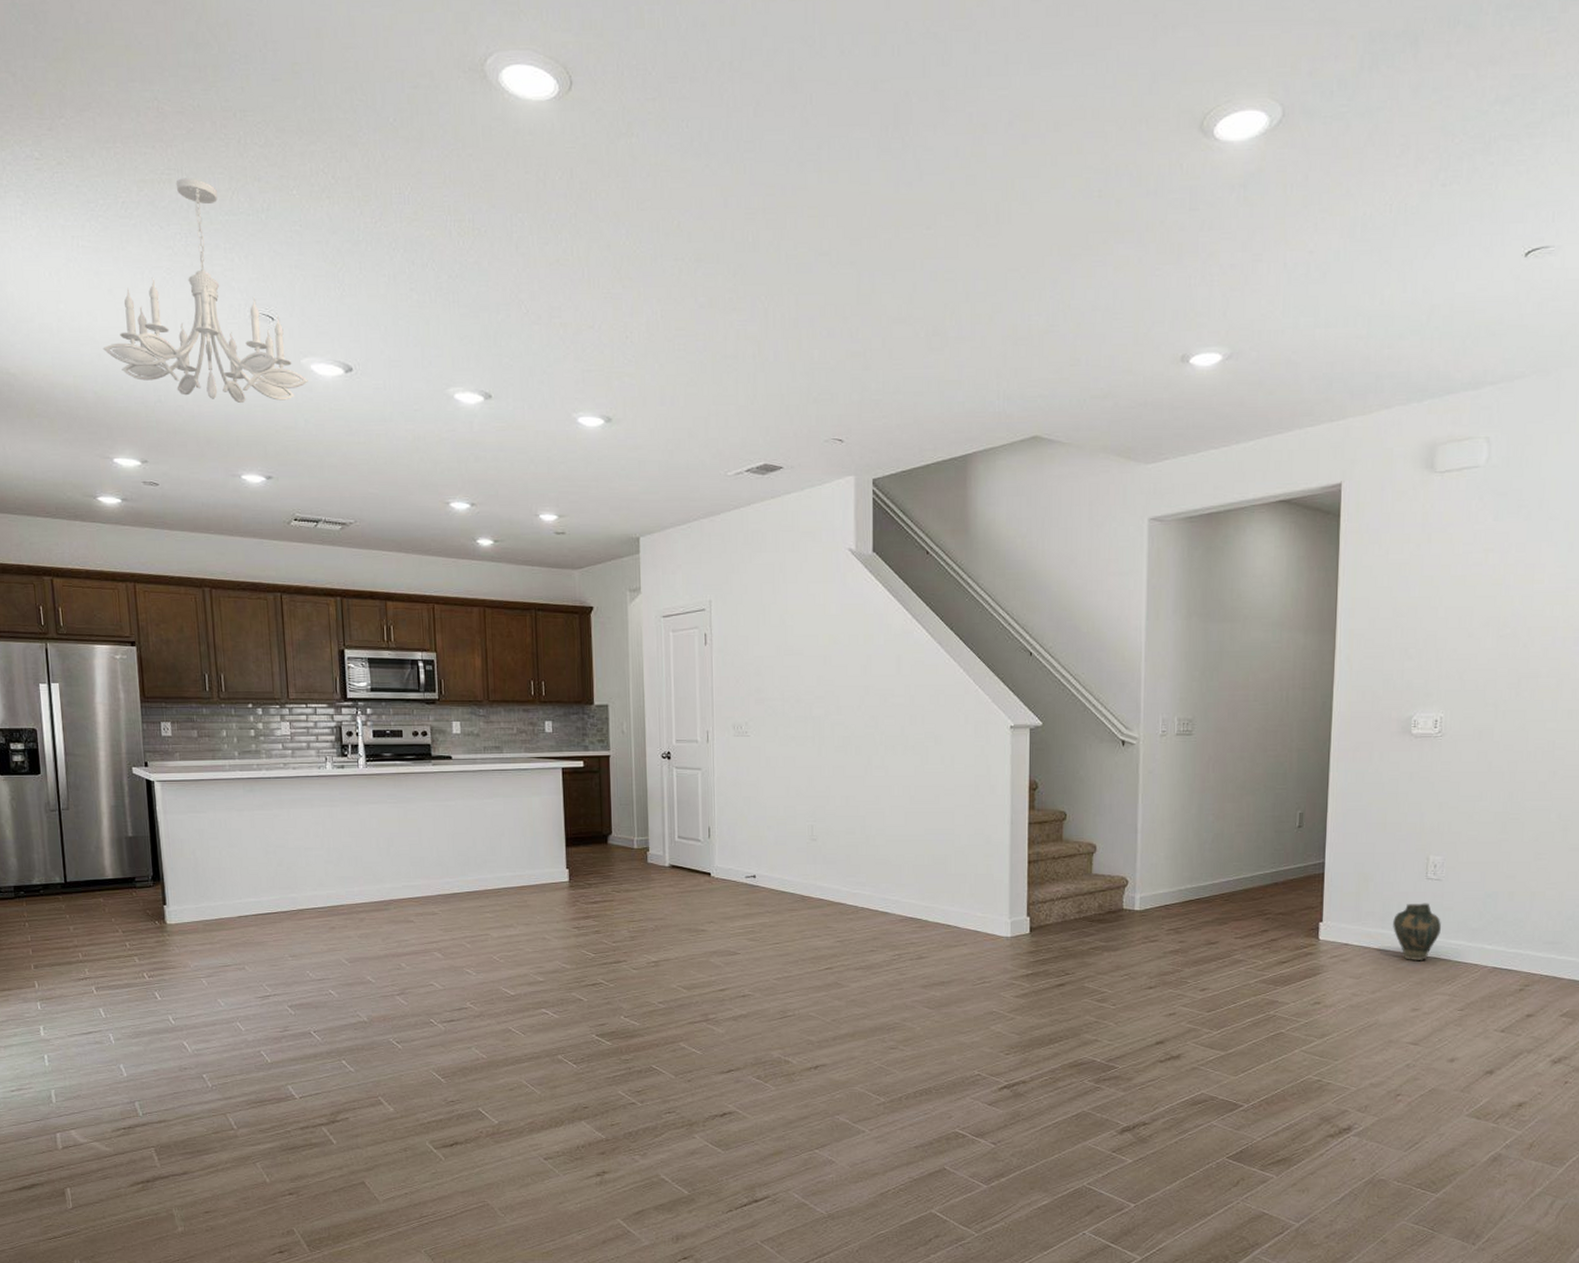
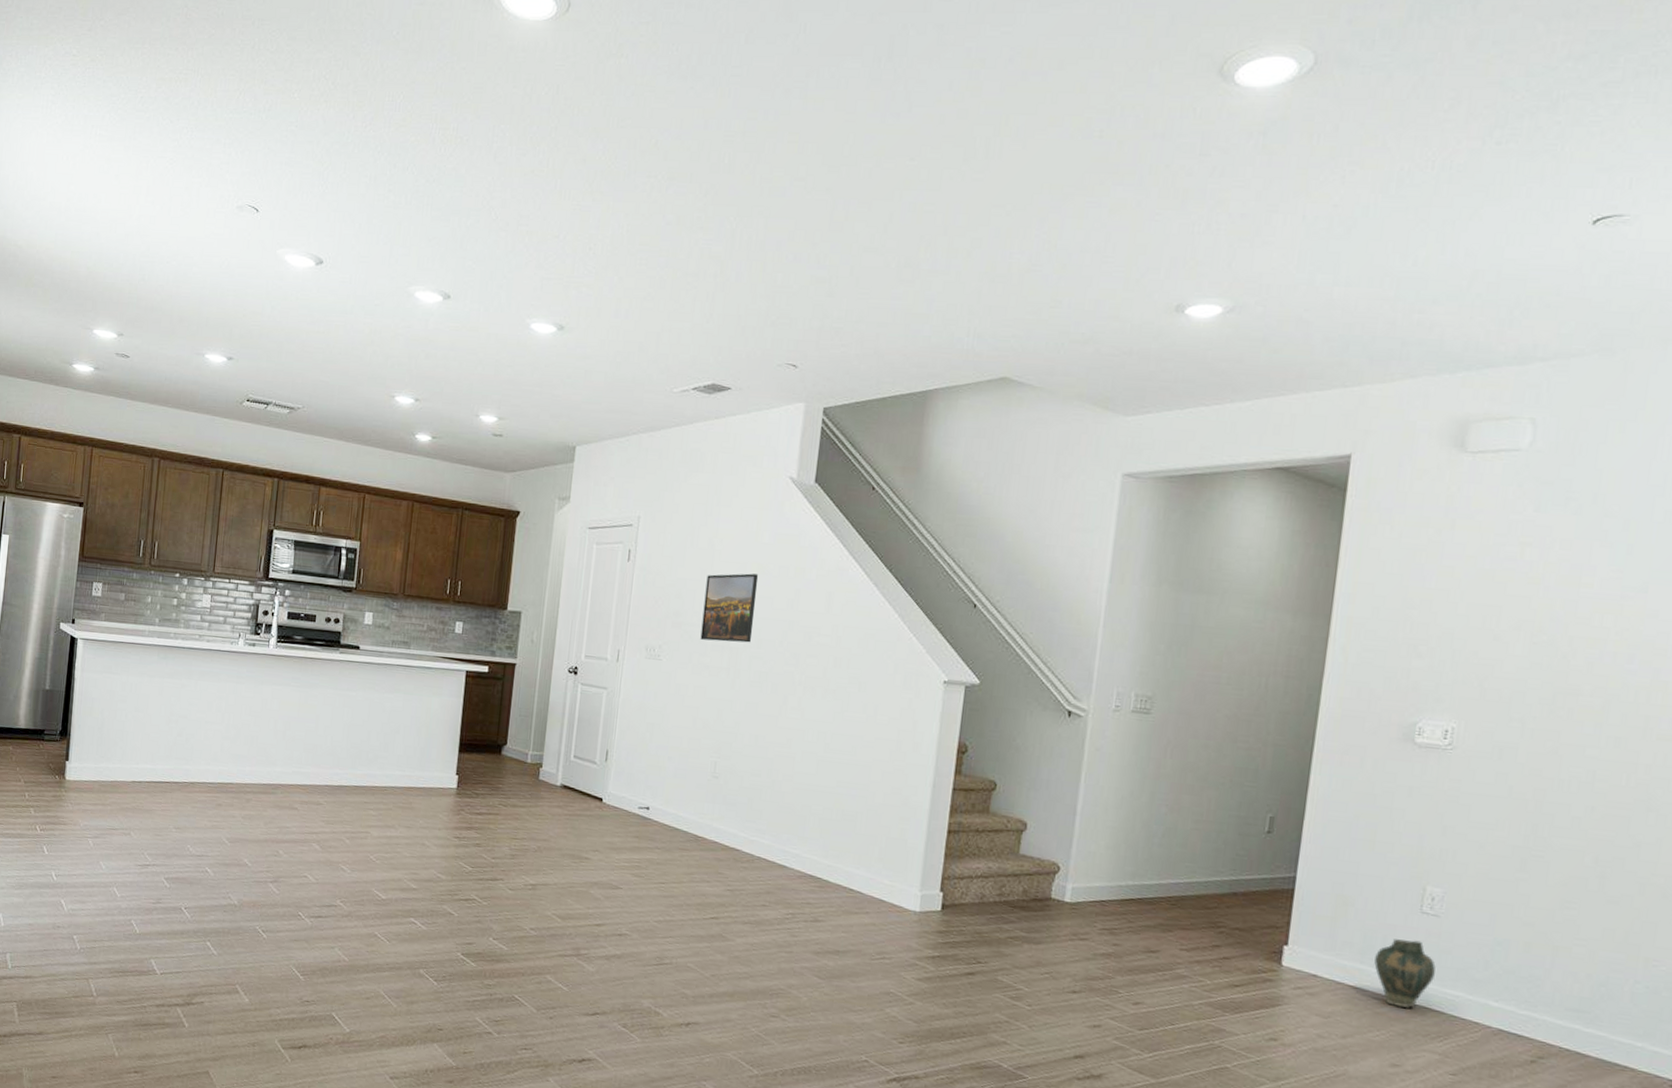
chandelier: present [102,178,308,403] -> none [101,78,280,287]
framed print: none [782,645,832,712] -> present [700,573,759,643]

